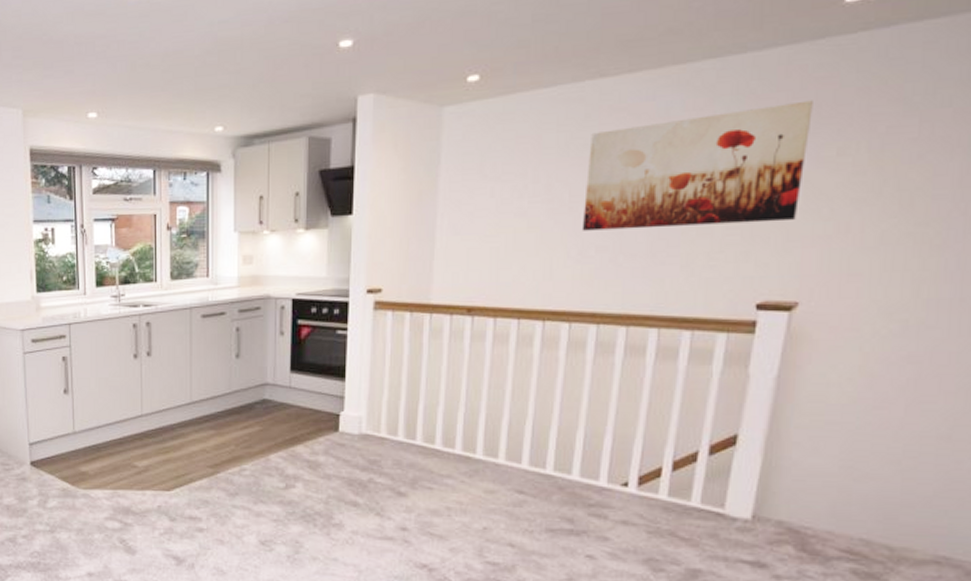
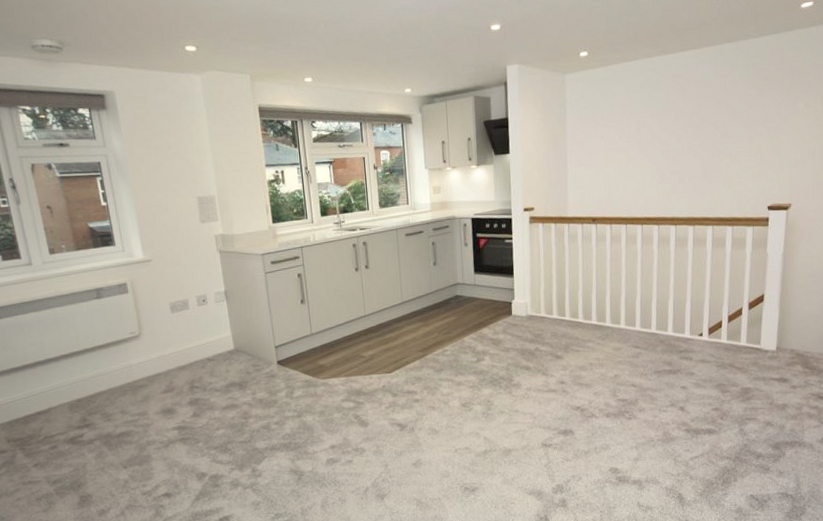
wall art: present [581,100,813,231] -> none [660,71,789,161]

